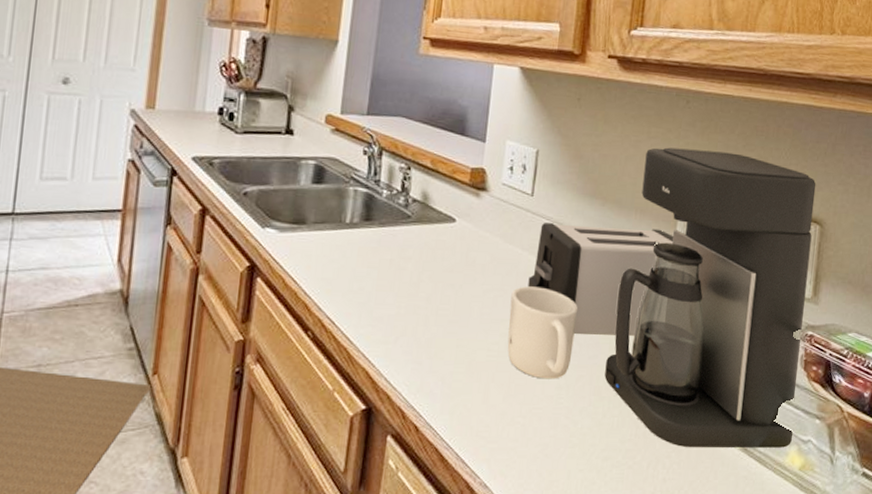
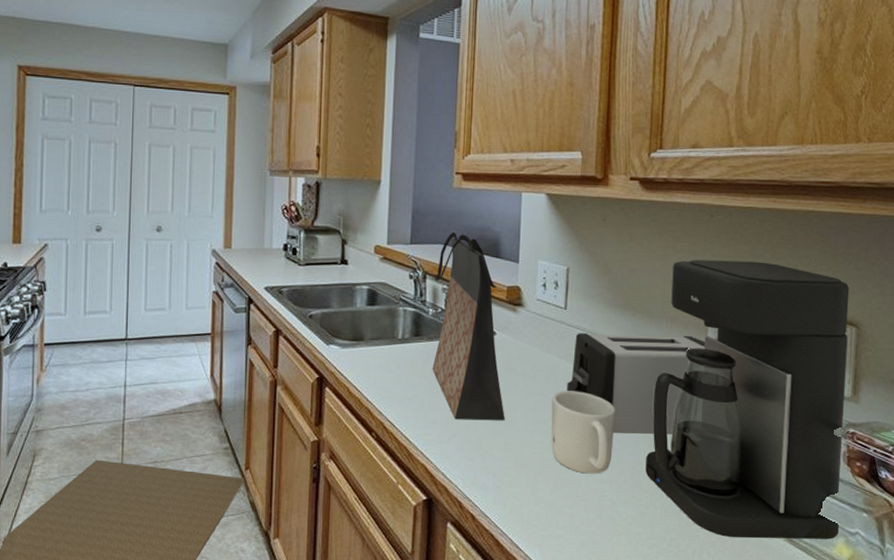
bag: none [382,103,460,318] -> present [432,231,505,420]

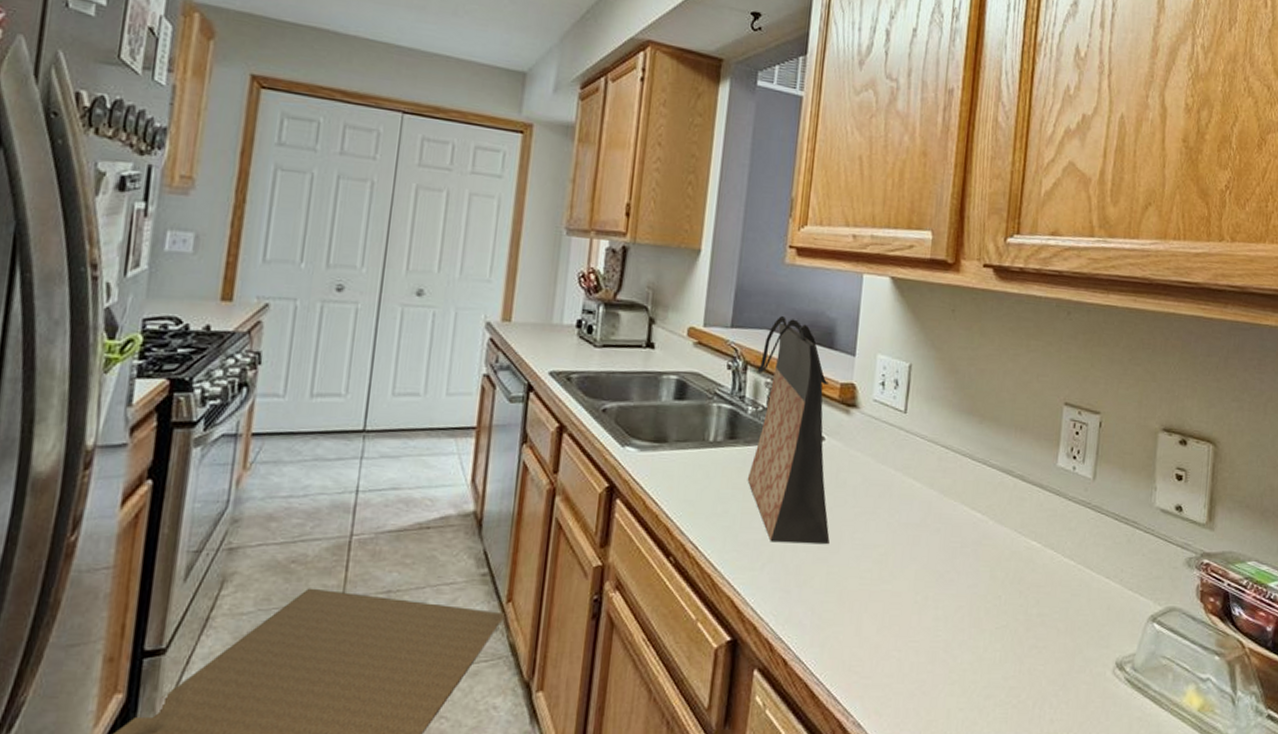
mug: present [551,390,616,474] -> none [881,509,956,610]
toaster: present [567,333,706,434] -> none [902,441,1057,563]
coffee maker: present [645,259,850,539] -> none [985,361,1208,687]

